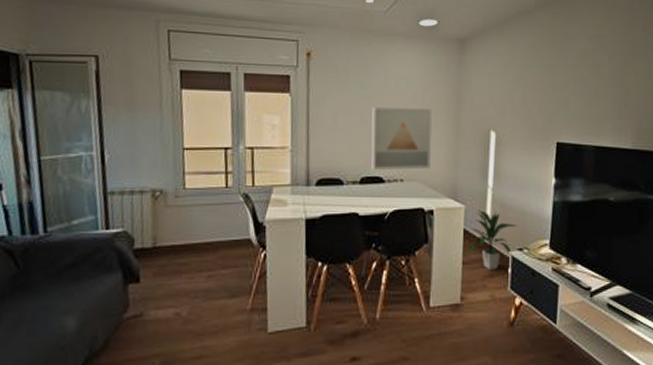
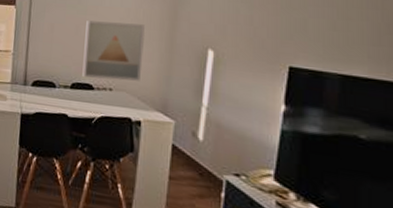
indoor plant: present [467,210,518,270] -> none [174,127,236,191]

